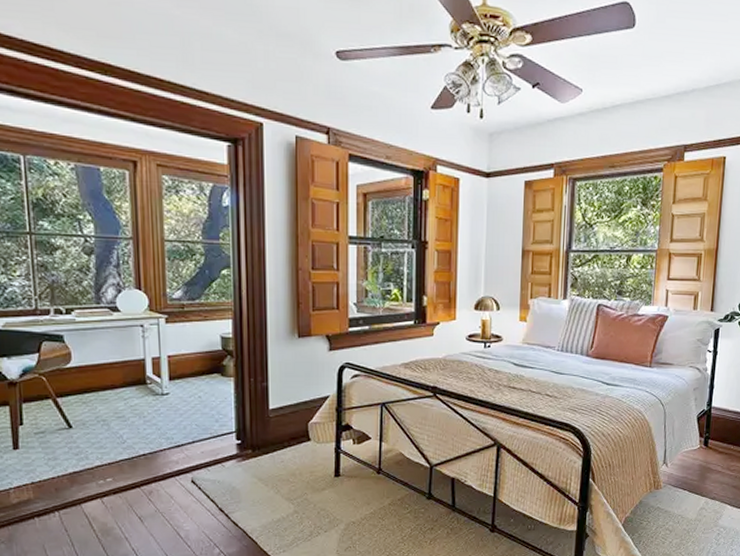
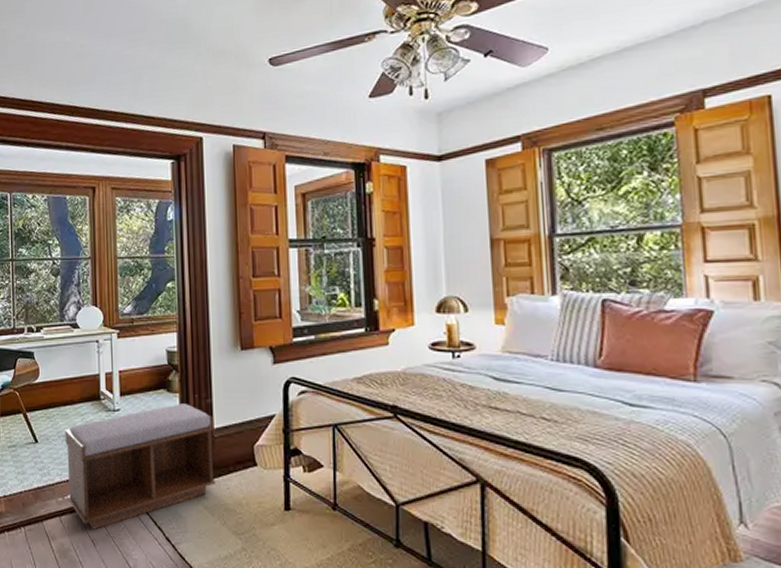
bench: none [105,387,271,507] -> present [65,404,216,530]

